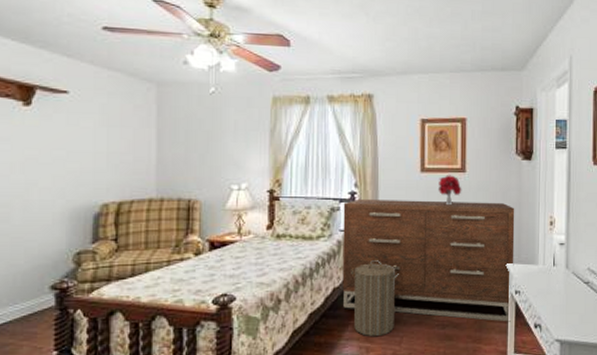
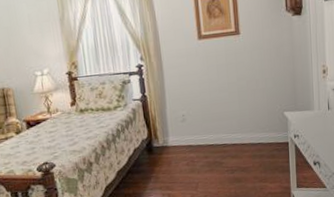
dresser: present [342,198,515,322] -> none [133,58,292,165]
laundry hamper: present [351,259,399,337] -> none [147,121,190,186]
bouquet: present [437,175,462,204] -> none [215,38,238,66]

